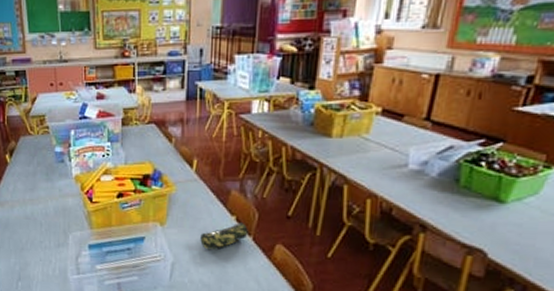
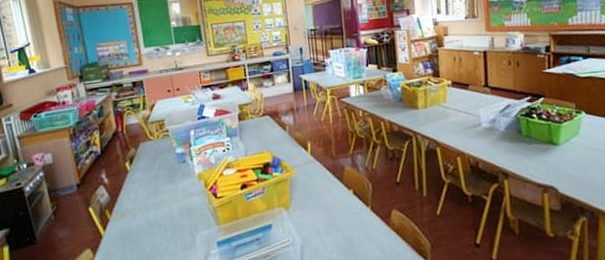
pencil case: present [200,222,248,250] -> none [324,195,366,227]

